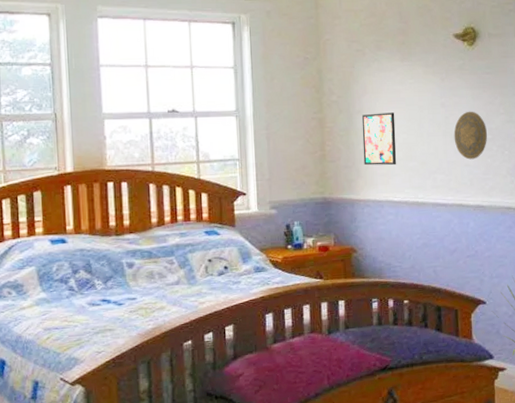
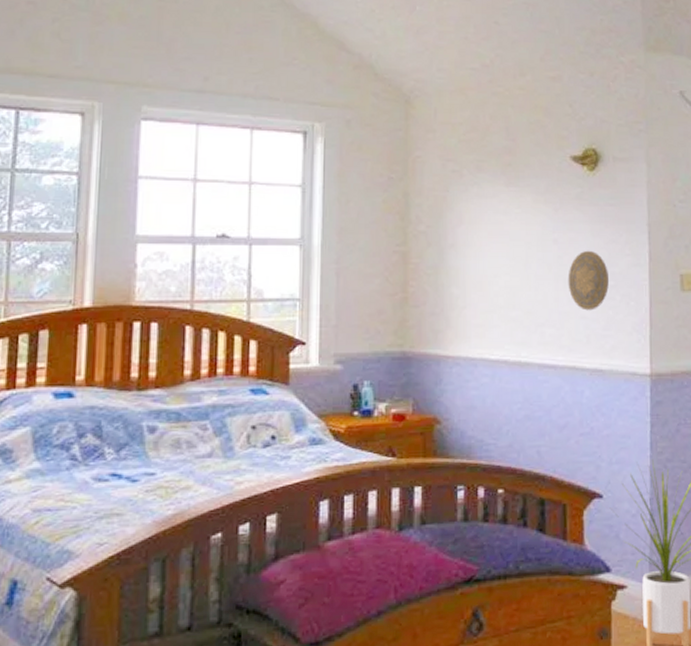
wall art: present [361,112,396,166] -> none [455,248,496,314]

